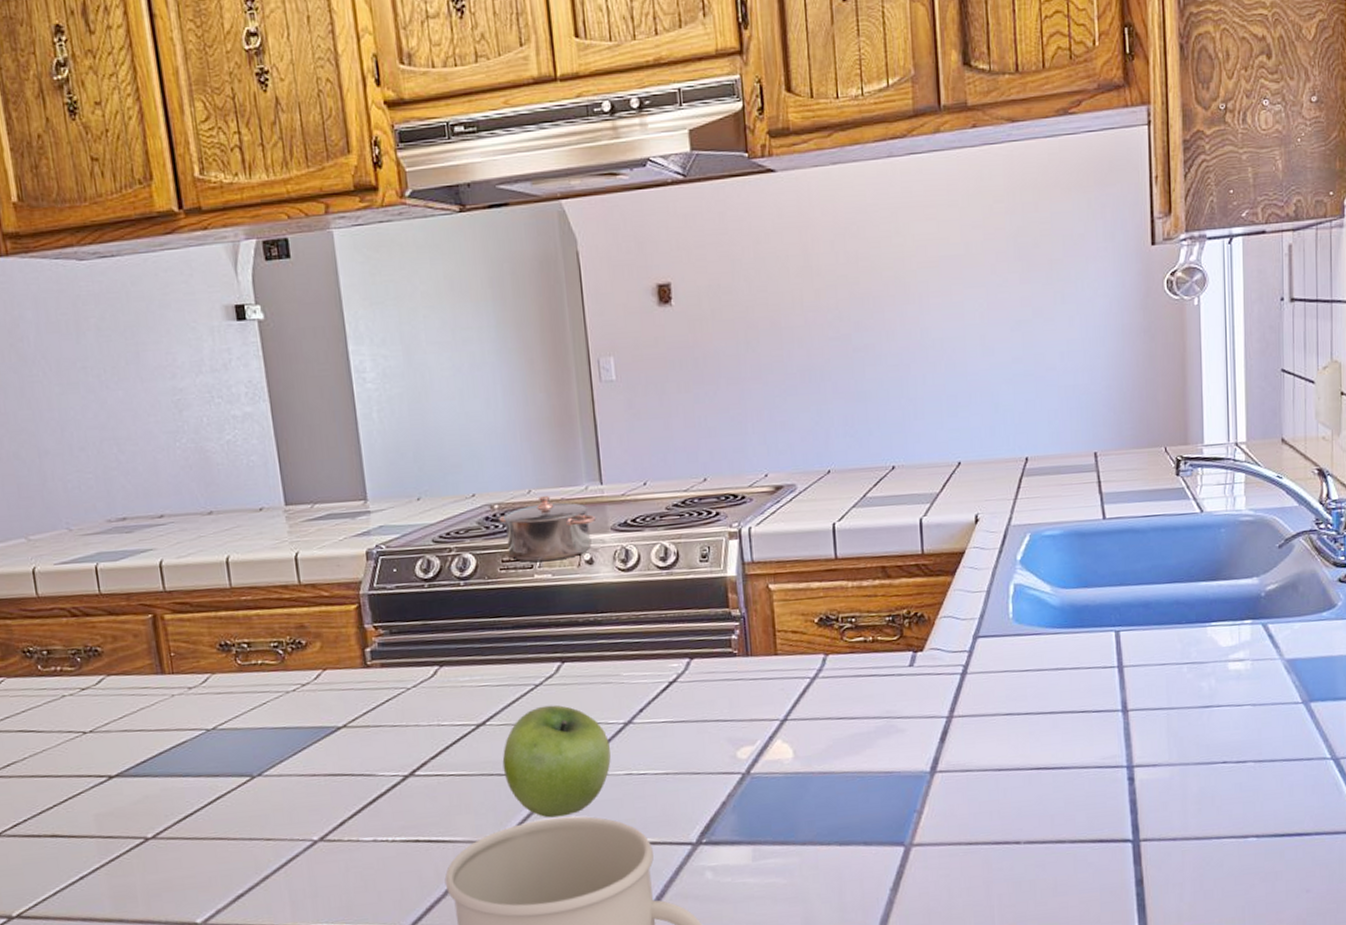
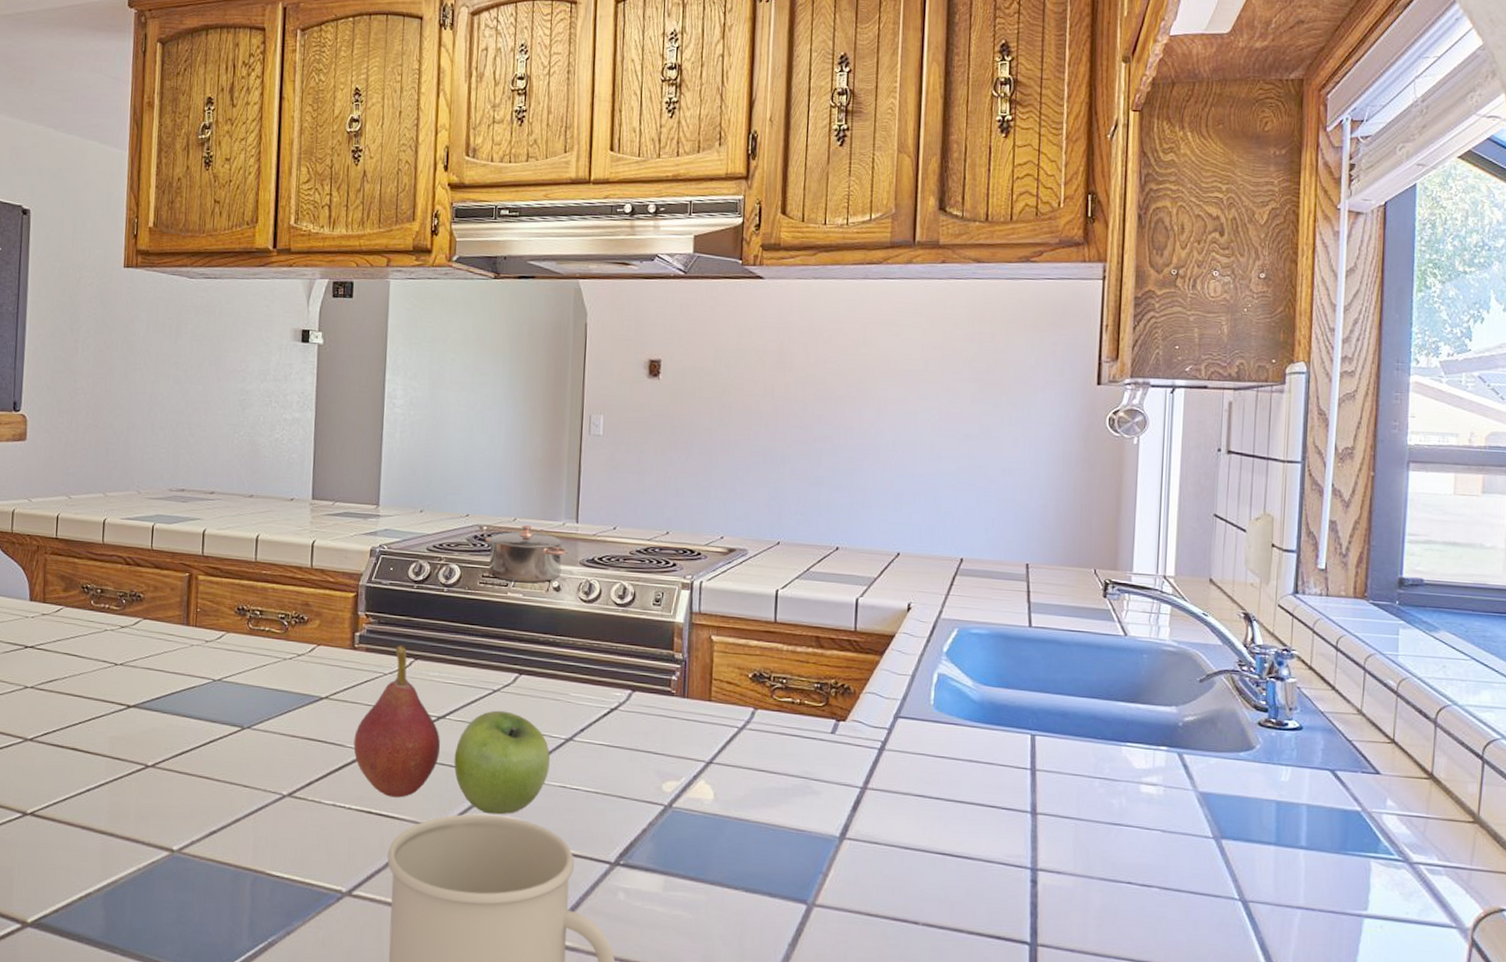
fruit: none [384,653,486,821] -> present [353,644,441,798]

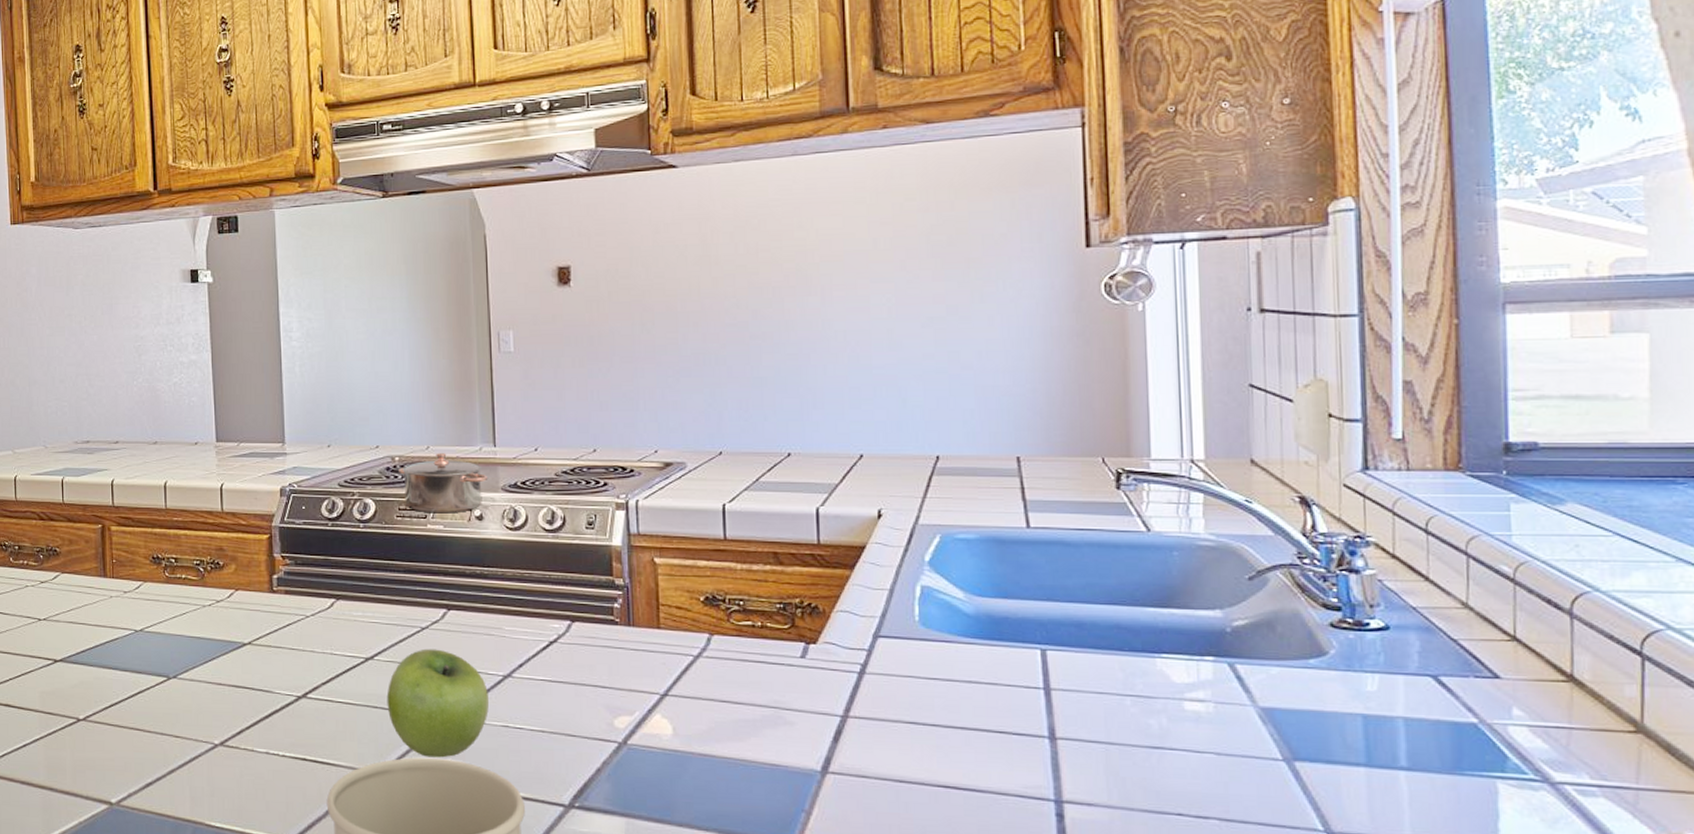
fruit: present [353,644,441,798] -> none [281,585,372,744]

